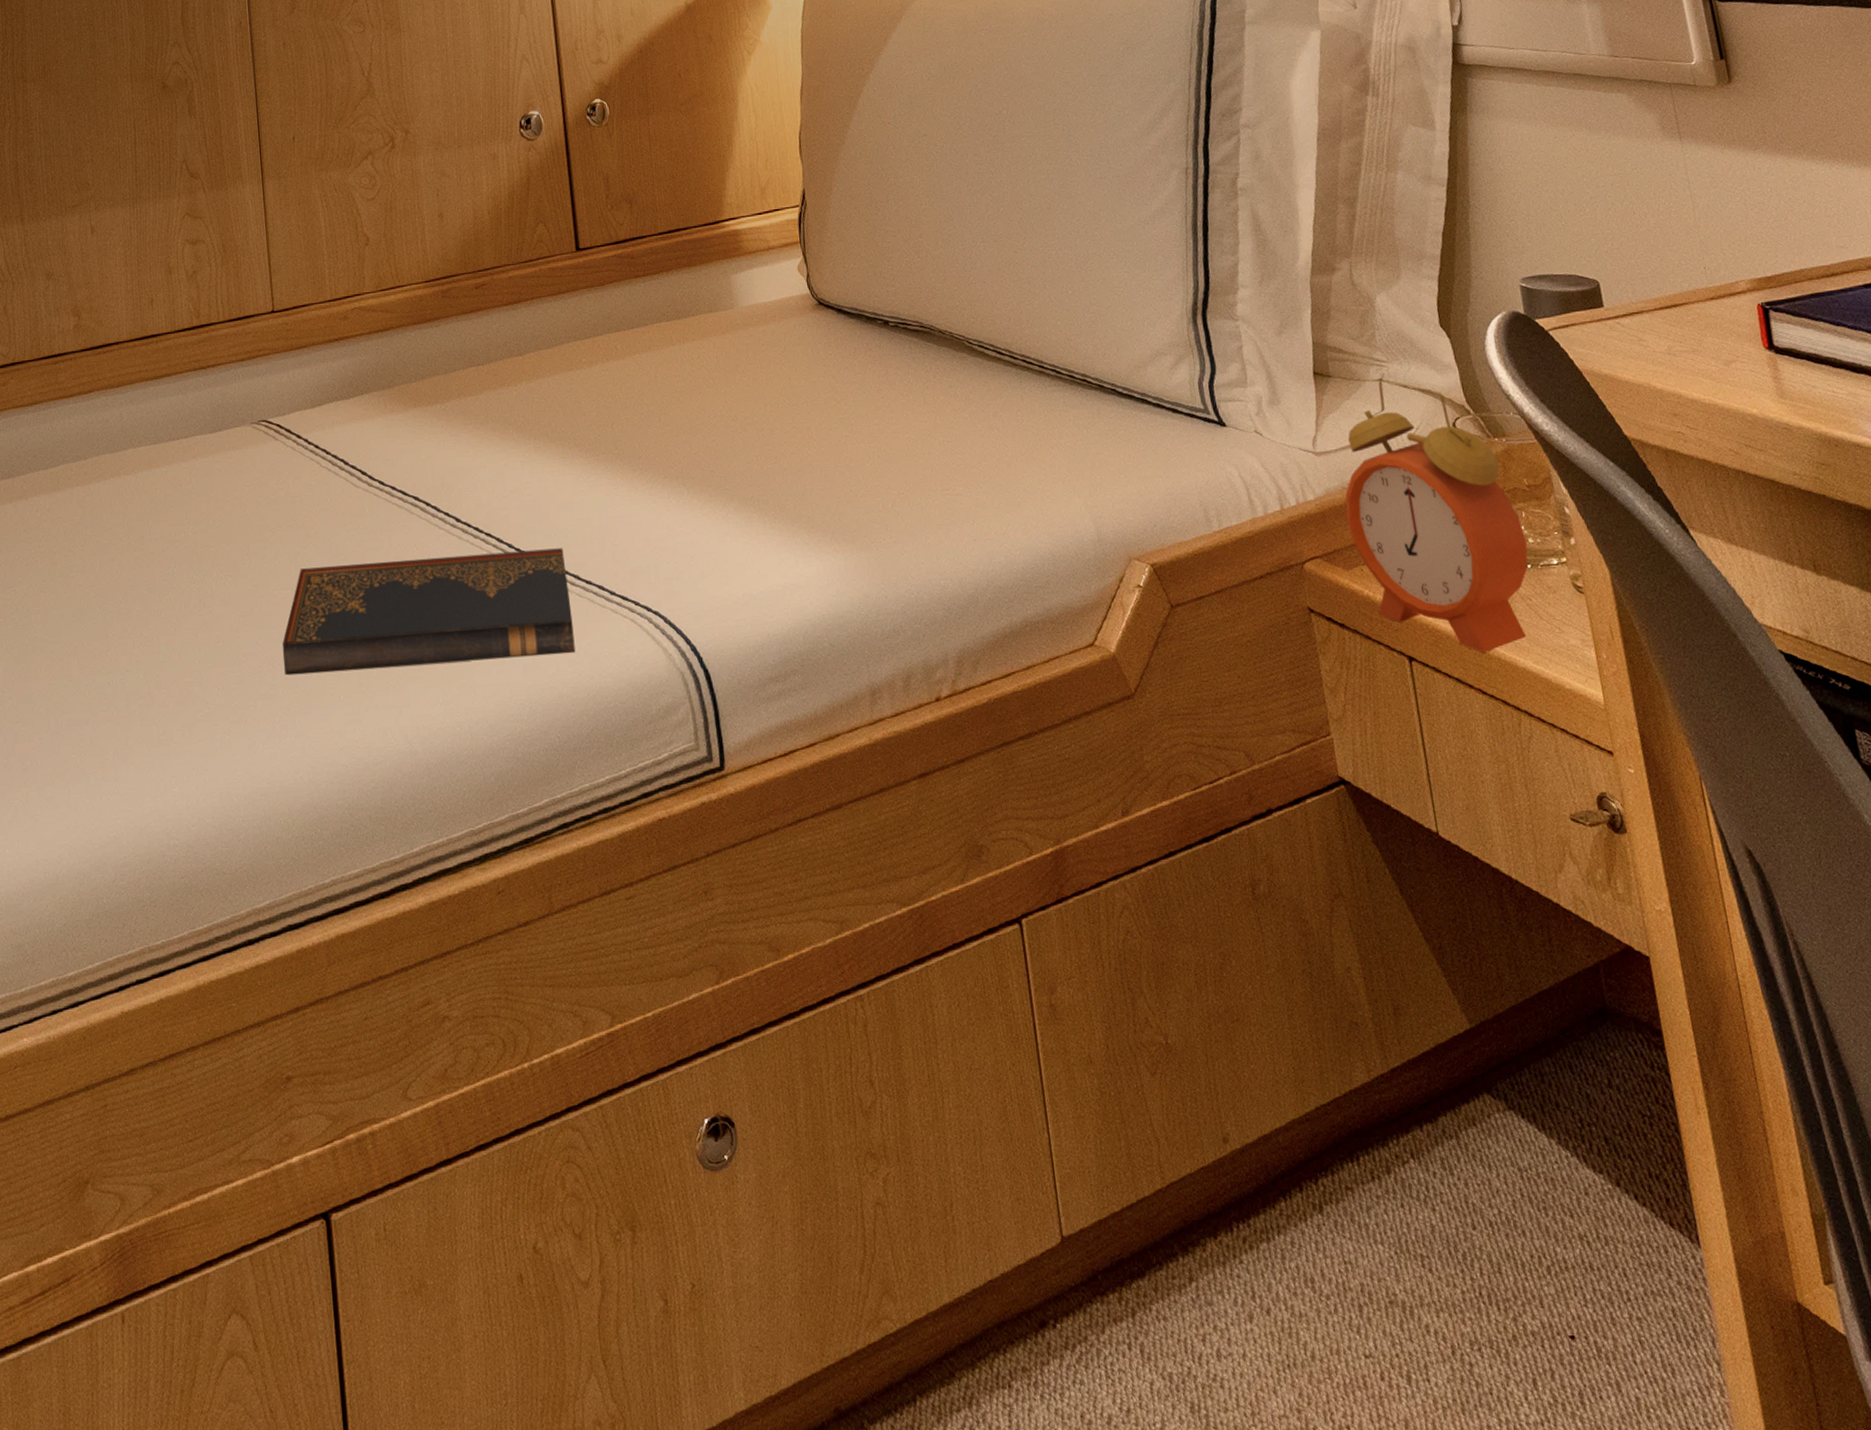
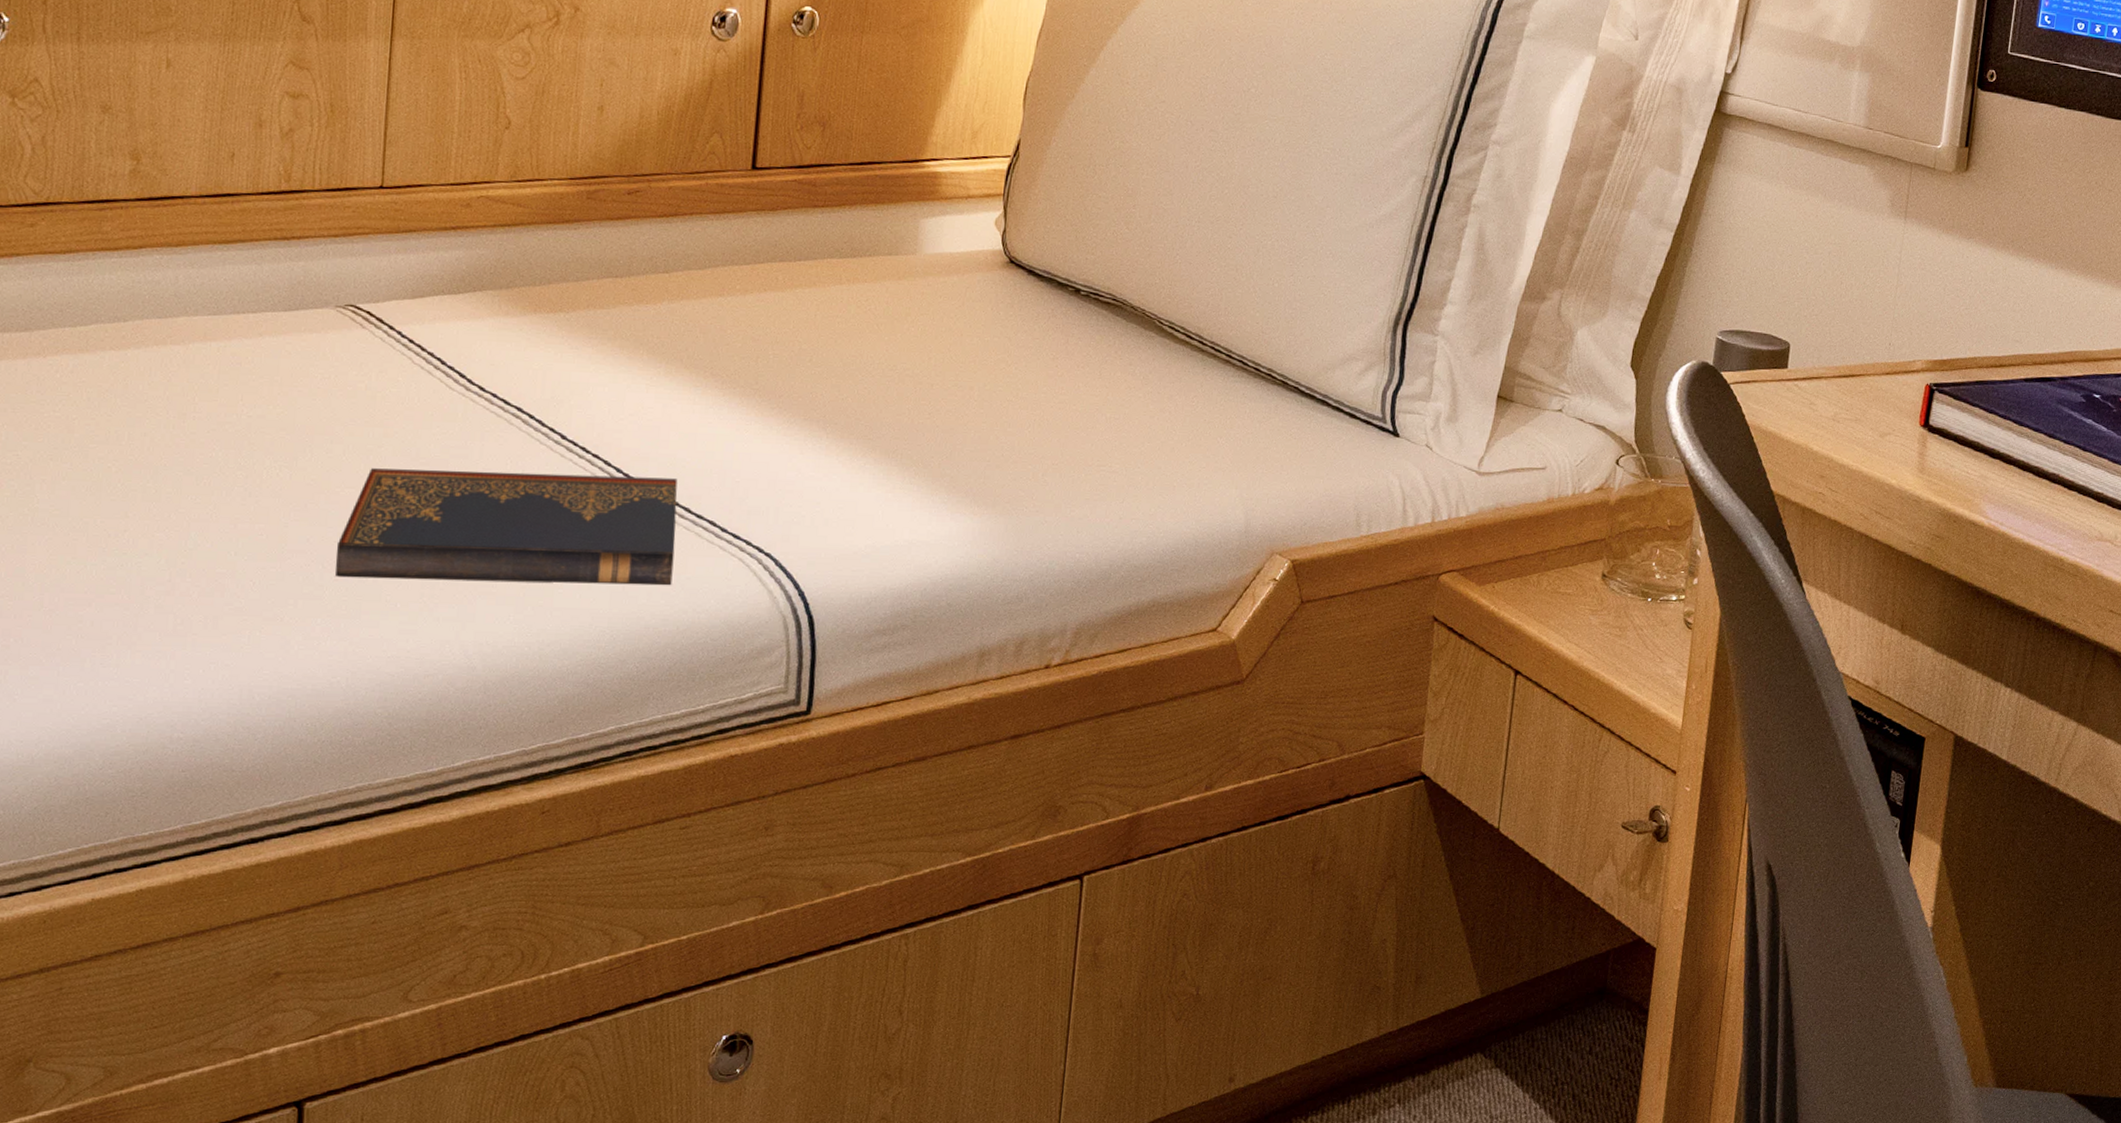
alarm clock: present [1345,378,1528,653] -> none [1491,410,1654,673]

